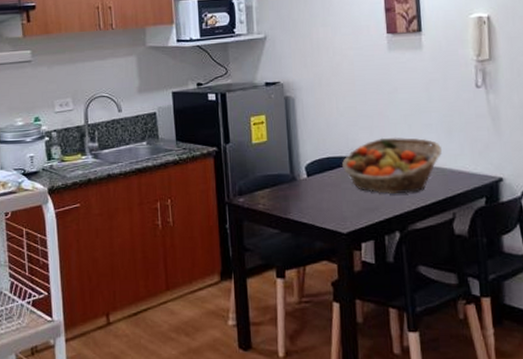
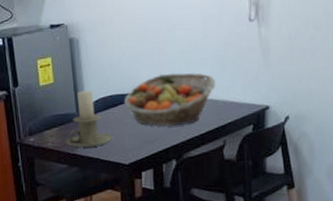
candle holder: none [277,151,330,212] -> present [65,90,114,148]

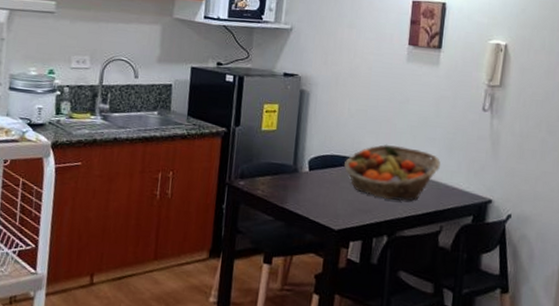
candle holder: present [65,90,114,148] -> none [275,144,327,205]

